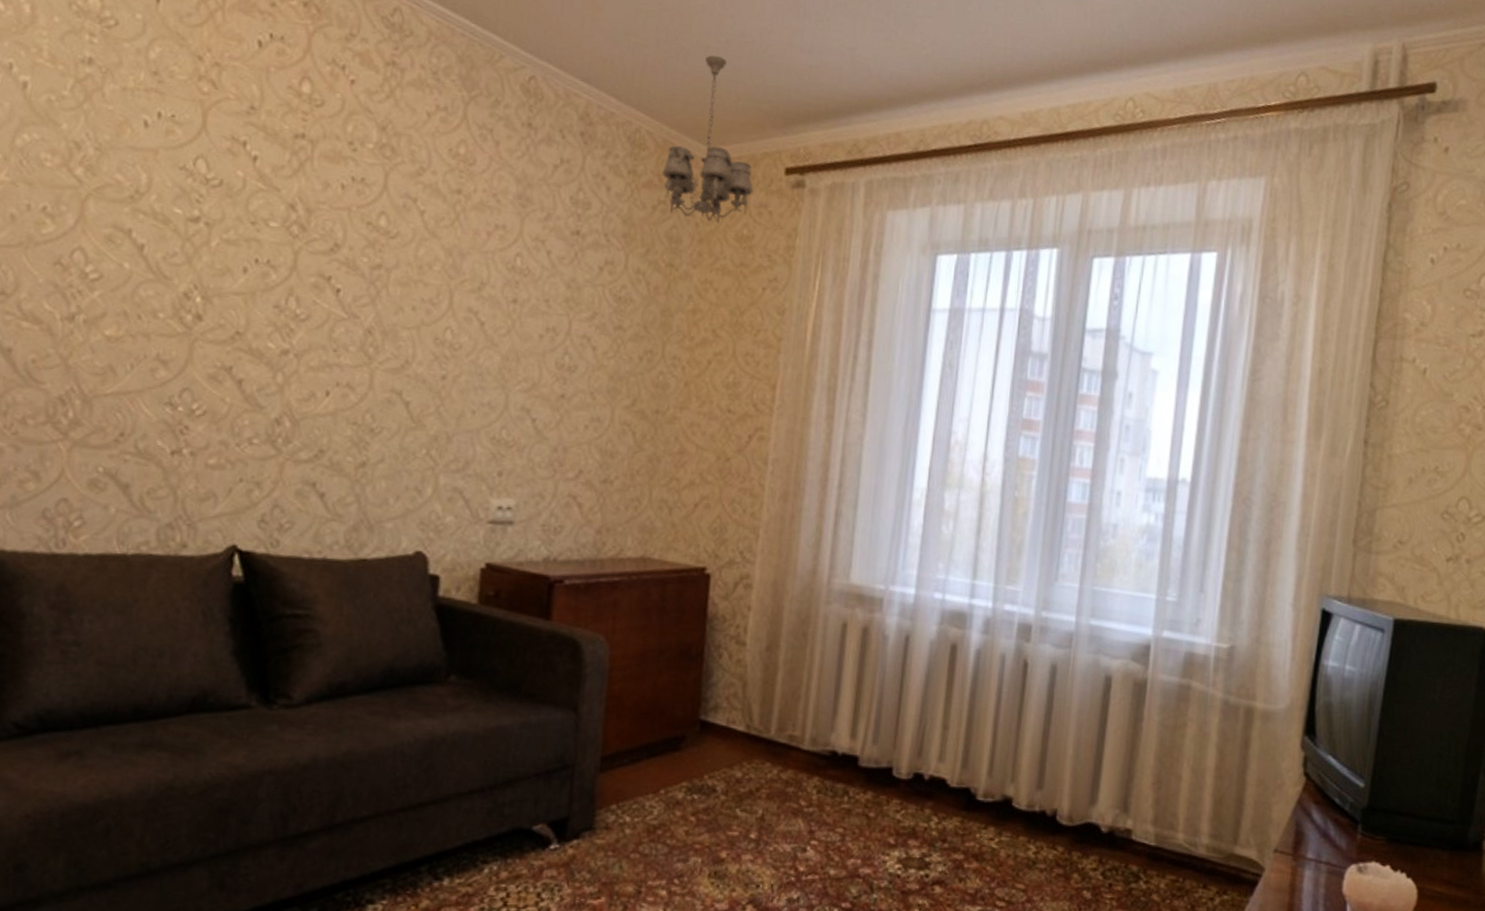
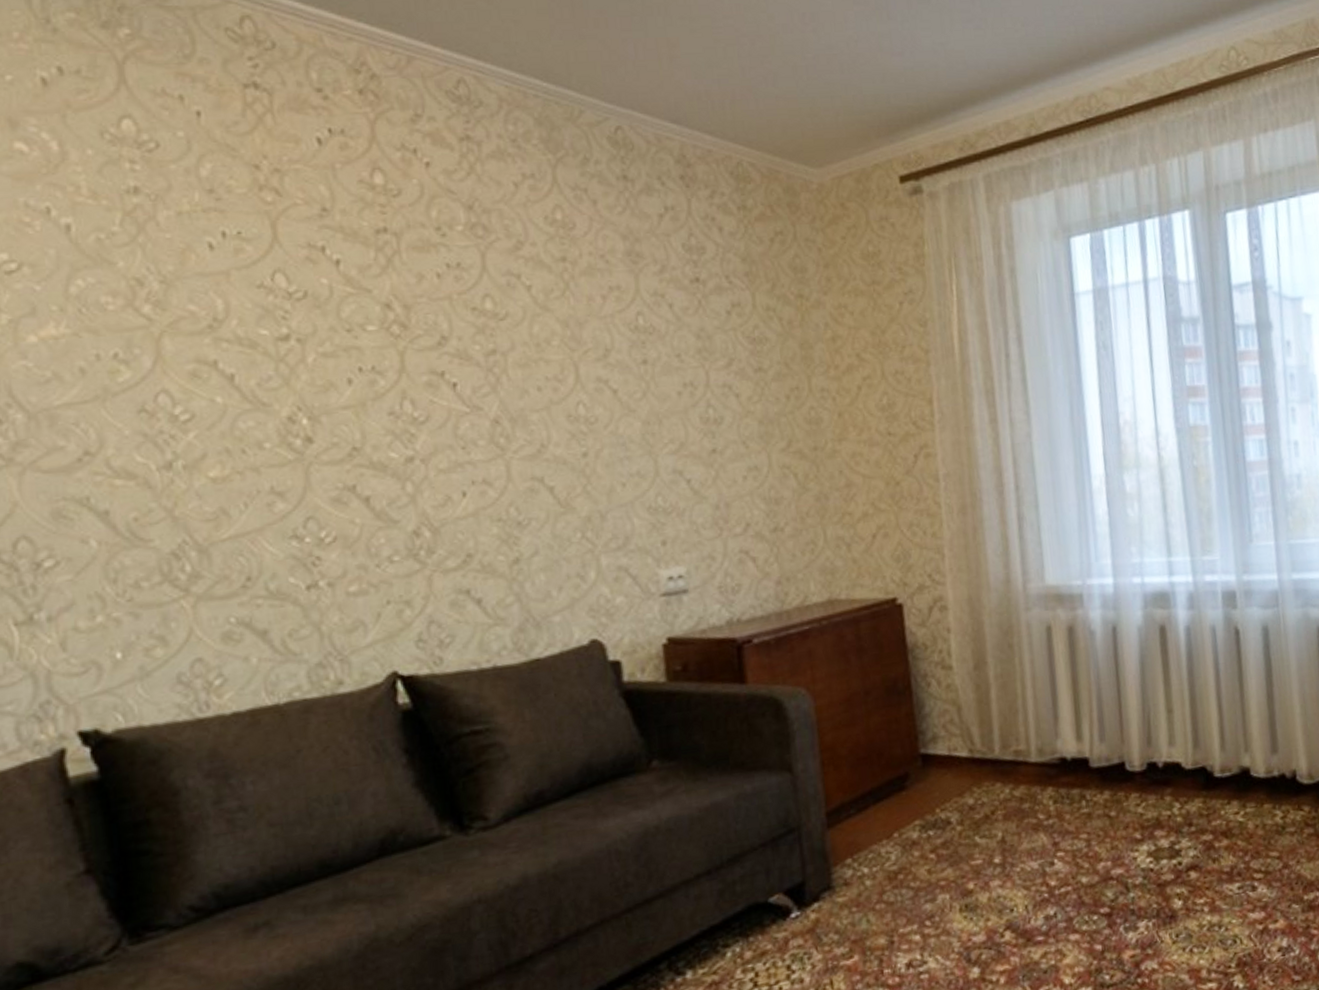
chandelier: present [662,54,754,224] -> none [772,73,871,245]

